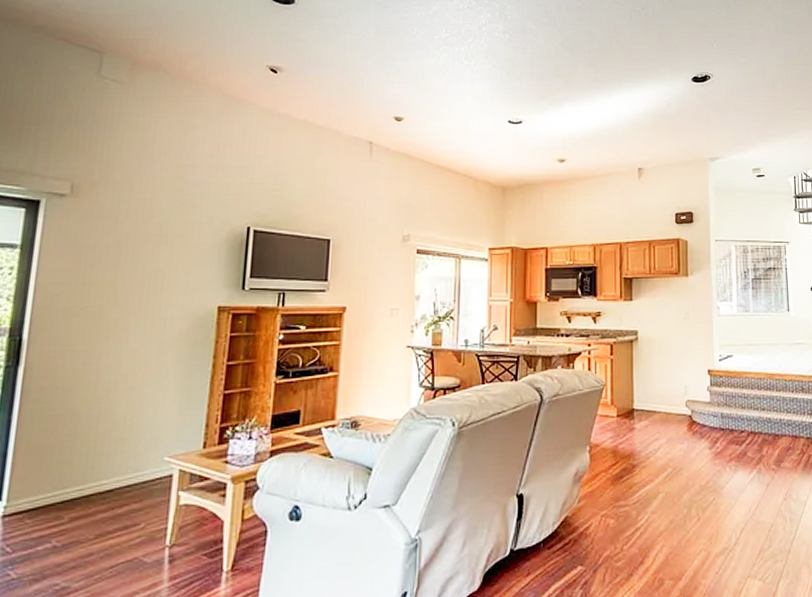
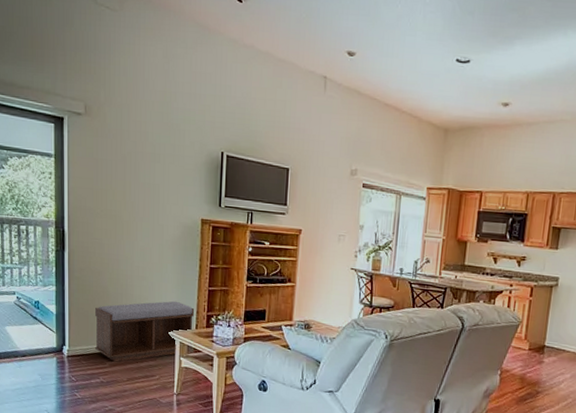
bench: none [49,414,203,513] -> present [95,300,195,362]

